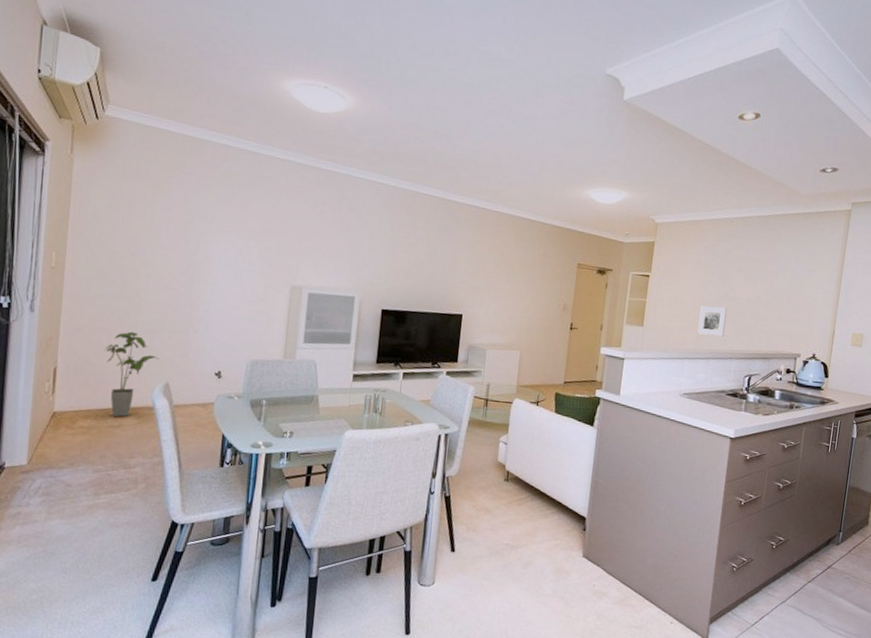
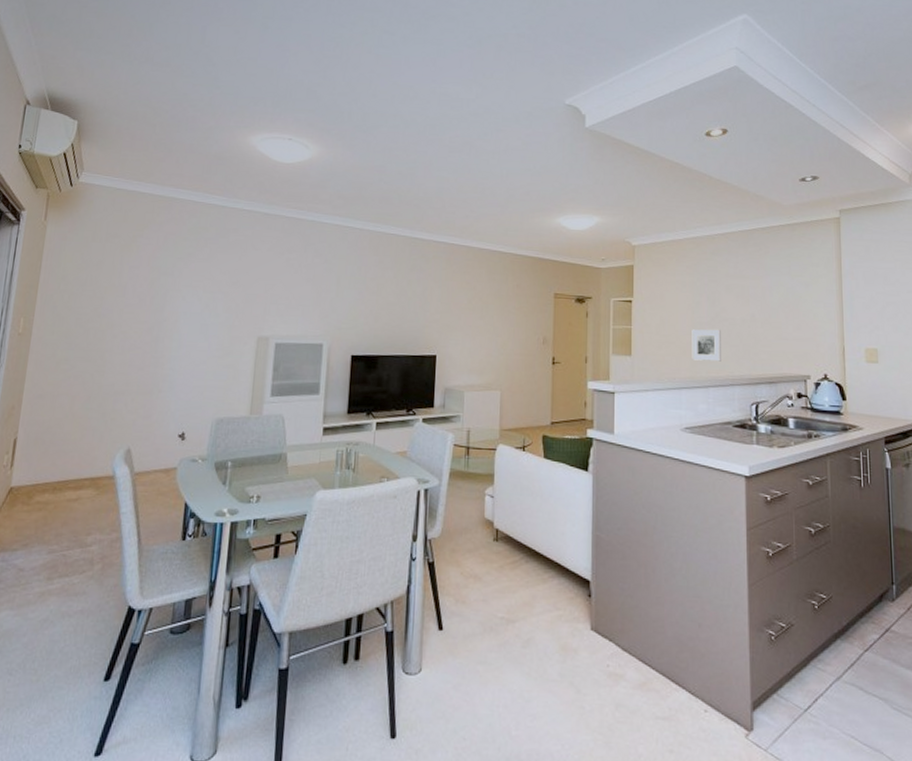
house plant: present [104,331,159,417] -> none [66,395,122,490]

